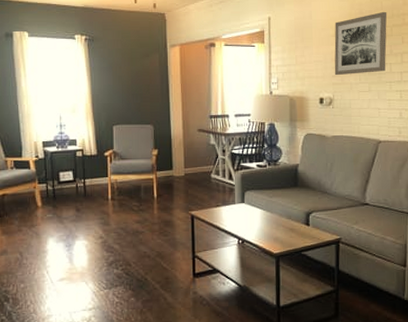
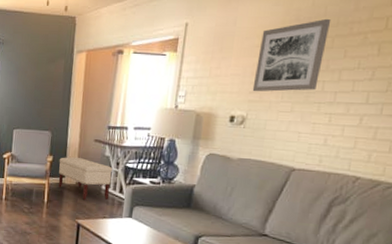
bench: none [165,149,220,190] -> present [58,157,113,200]

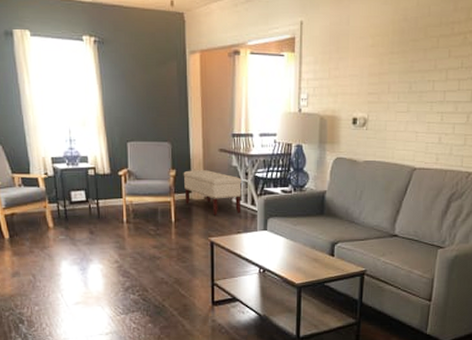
wall art: present [252,18,332,92] -> none [370,18,435,93]

